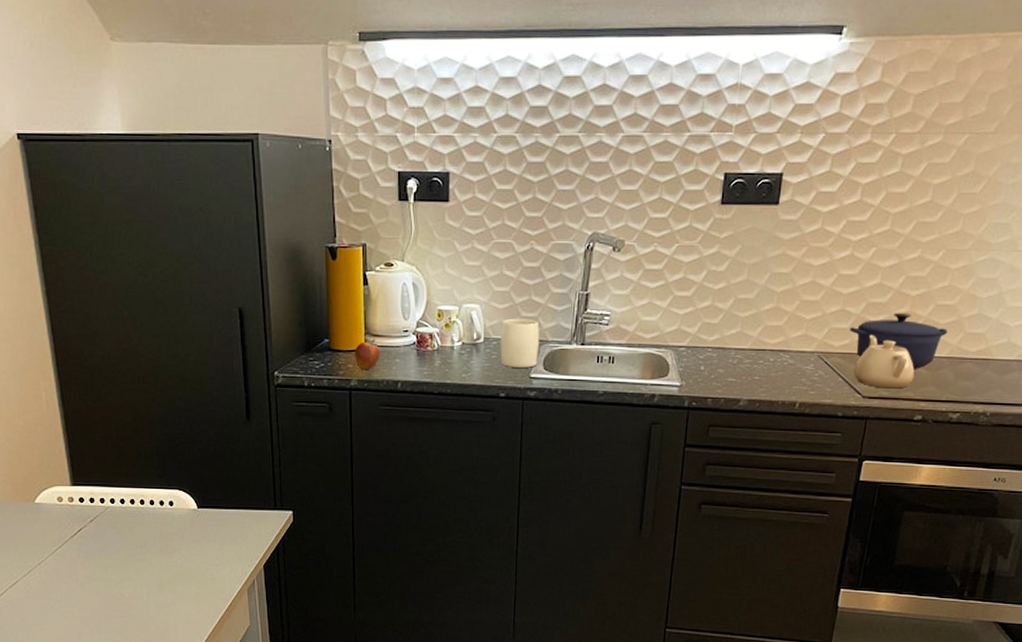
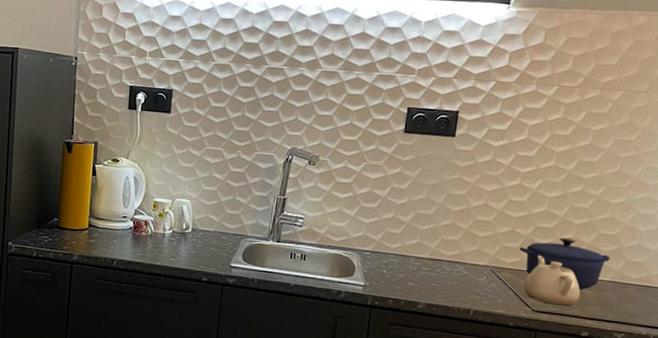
fruit: present [355,339,381,369] -> none [79,221,102,247]
mug: present [500,318,540,368] -> none [204,214,241,258]

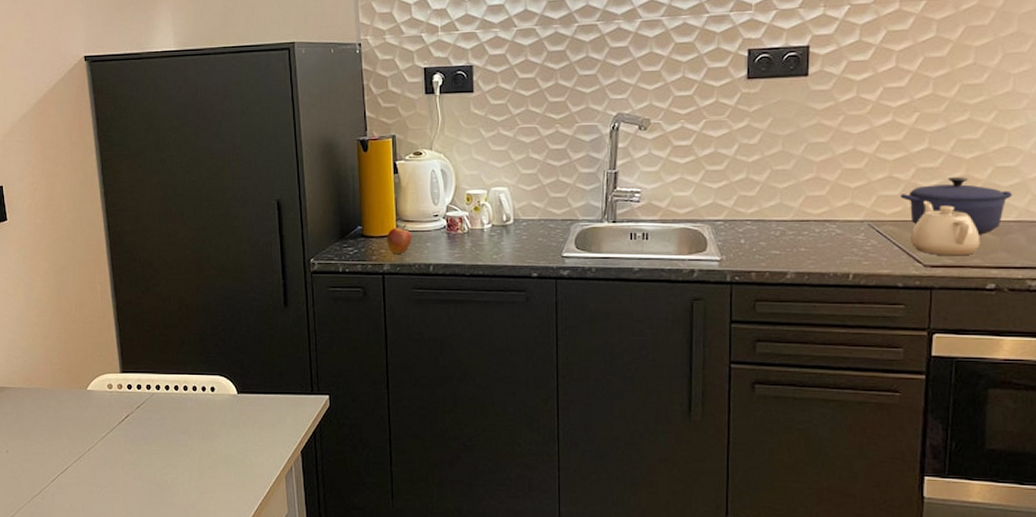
fruit: none [79,221,102,247] -> present [387,224,412,254]

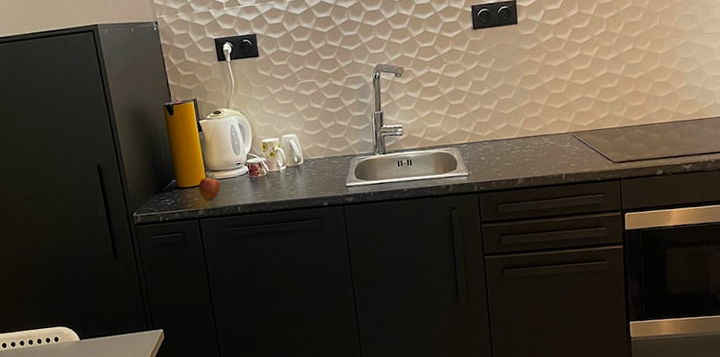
cooking pot: present [901,176,1012,235] -> none [592,92,667,135]
teapot: present [911,200,980,256] -> none [602,112,650,154]

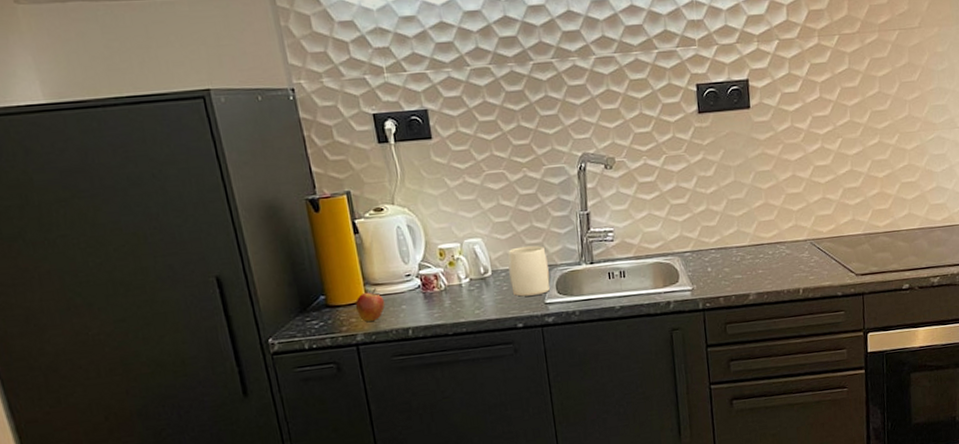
mug: none [316,139,351,181] -> present [507,245,551,297]

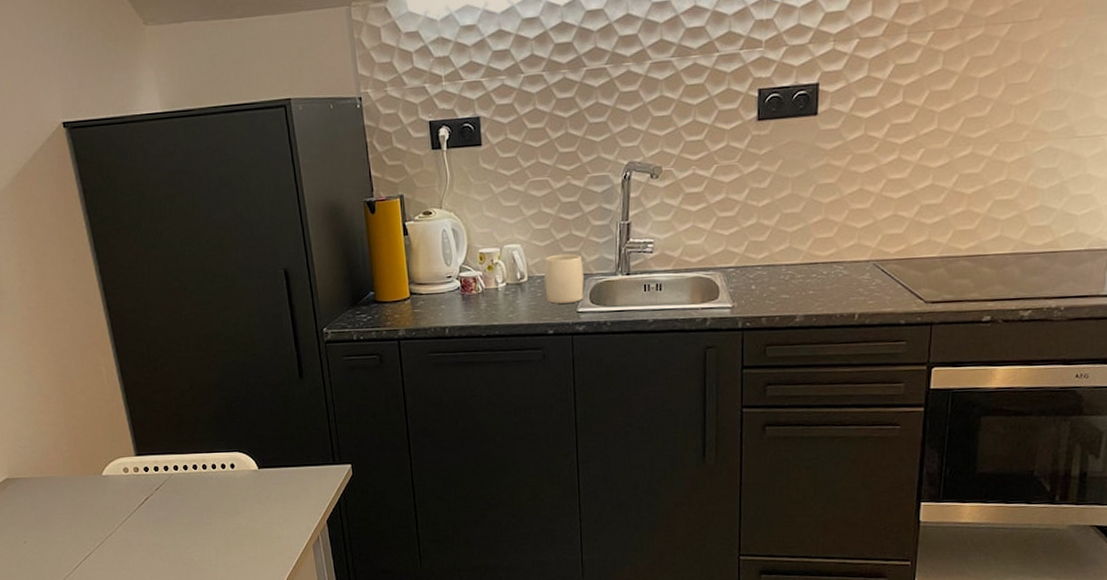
fruit: present [355,288,385,322] -> none [400,287,427,318]

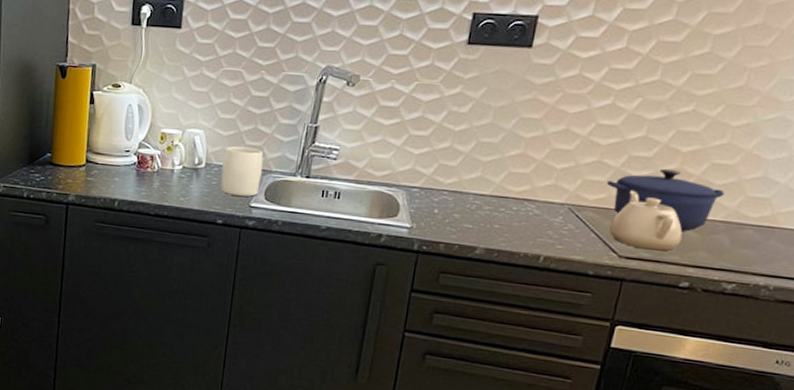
cooking pot: none [905,211,1009,269] -> present [607,168,725,232]
teapot: none [913,237,978,292] -> present [609,190,683,251]

